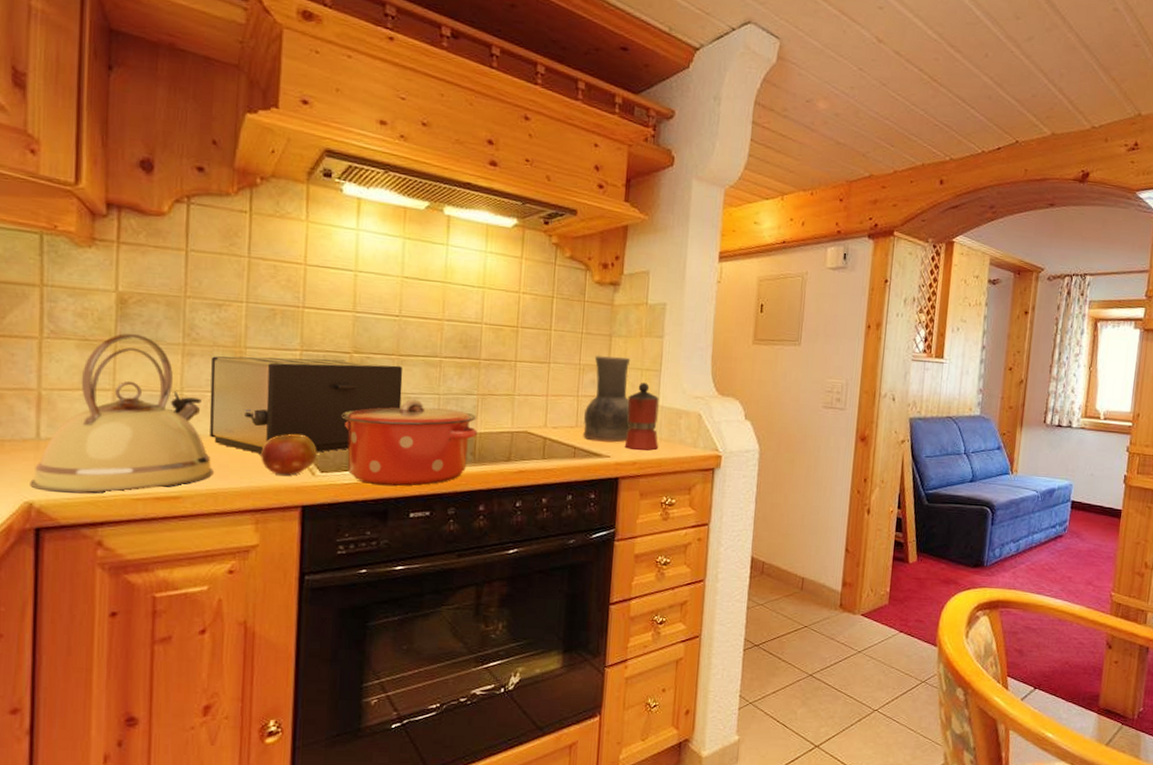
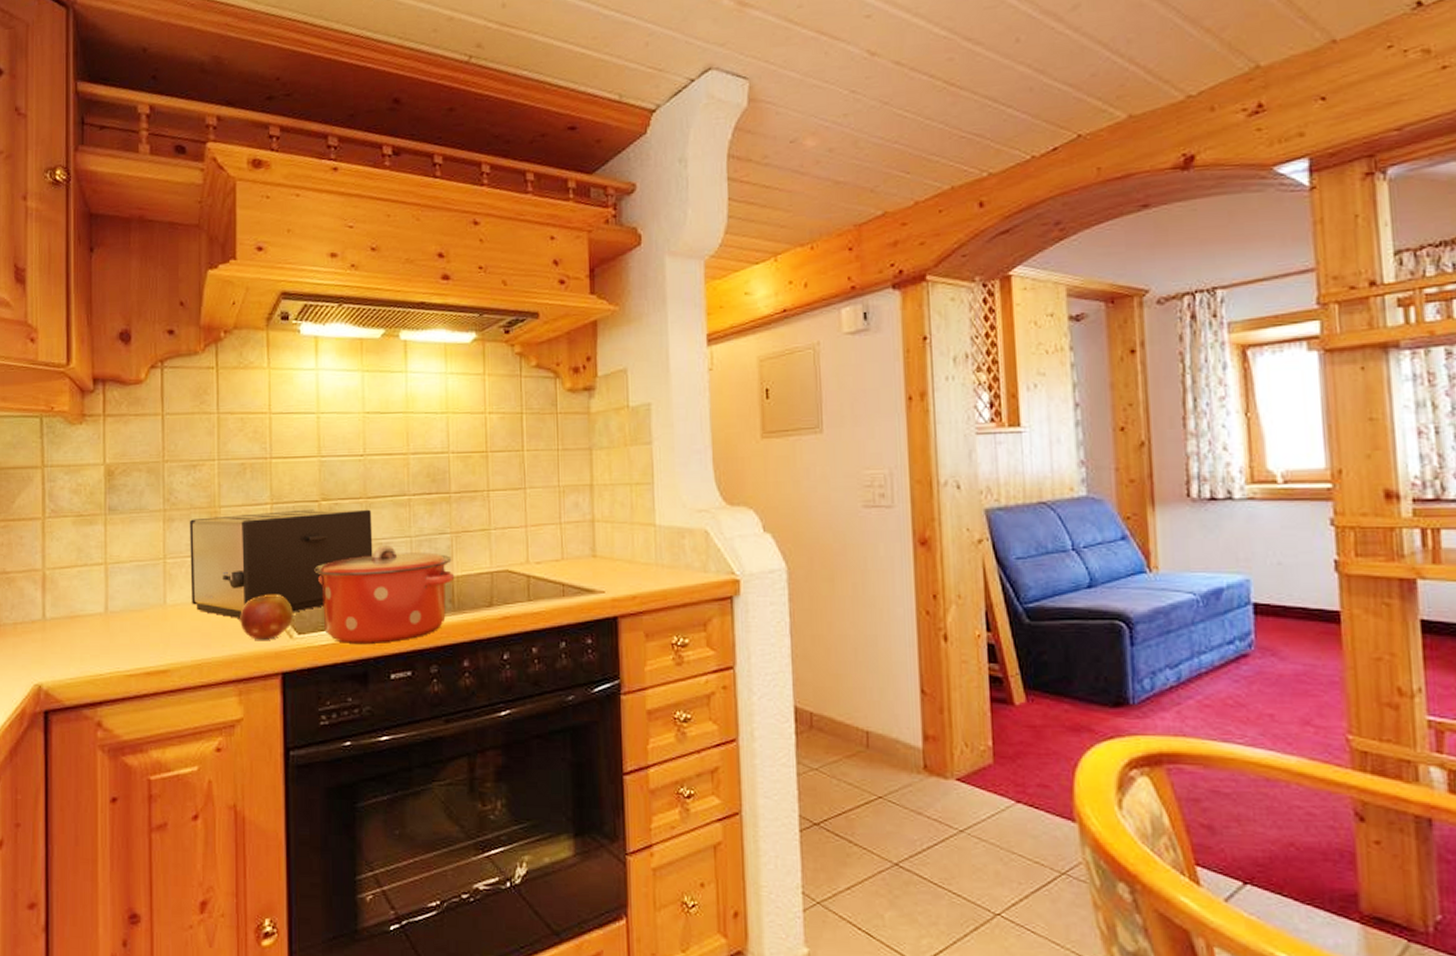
kettle: present [30,333,214,493] -> none [39,504,197,673]
vase: present [583,354,631,442] -> none [570,472,625,575]
coffee maker: present [624,383,659,451] -> none [618,500,660,581]

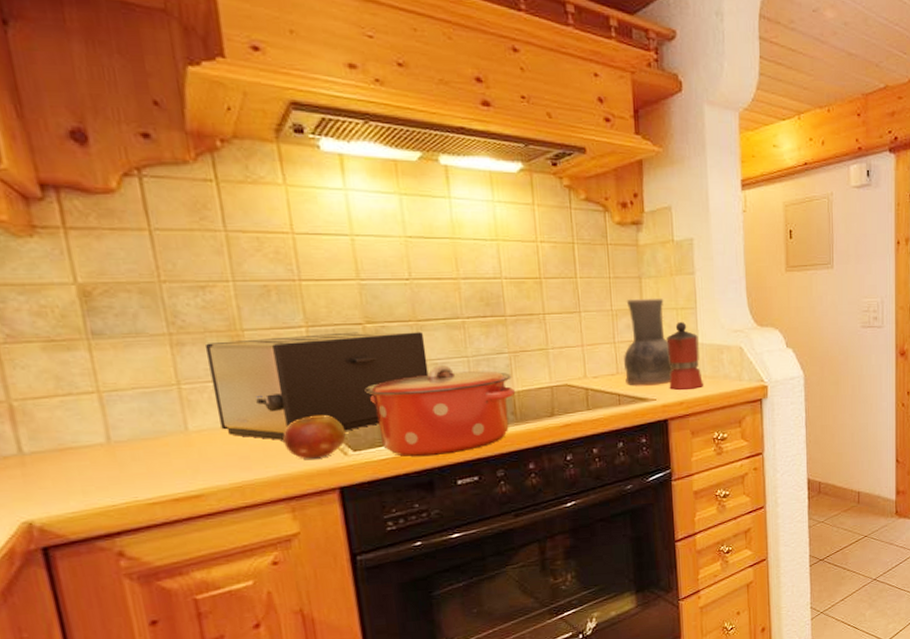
vase: none [570,472,625,575] -> present [624,298,673,386]
coffee maker: none [618,500,660,581] -> present [666,322,703,390]

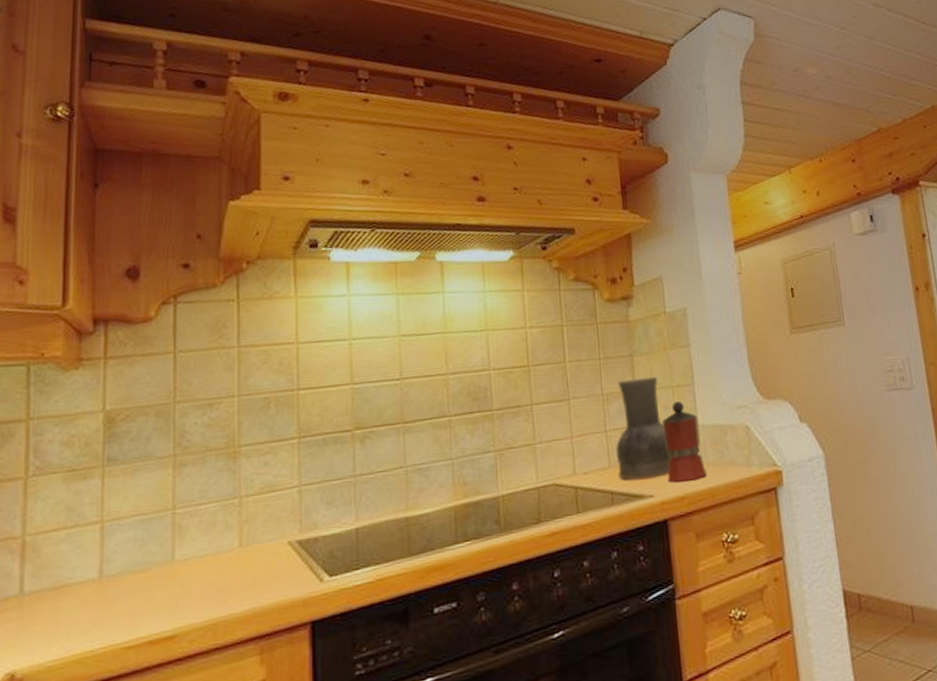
toaster: present [206,332,429,440] -> none [204,434,412,567]
fruit: present [283,414,346,459] -> none [262,534,324,588]
casserole: present [363,364,516,456] -> none [346,469,500,581]

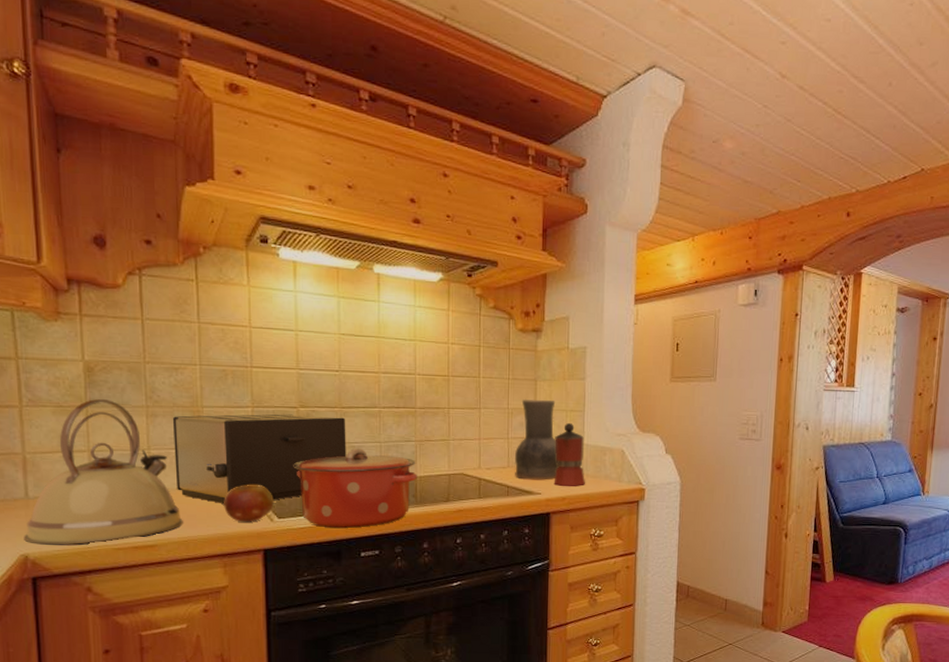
kettle: none [12,453,211,656] -> present [24,398,183,545]
toaster: none [204,434,412,567] -> present [173,414,346,503]
fruit: none [262,534,324,588] -> present [224,484,274,522]
casserole: none [346,469,500,581] -> present [292,447,418,528]

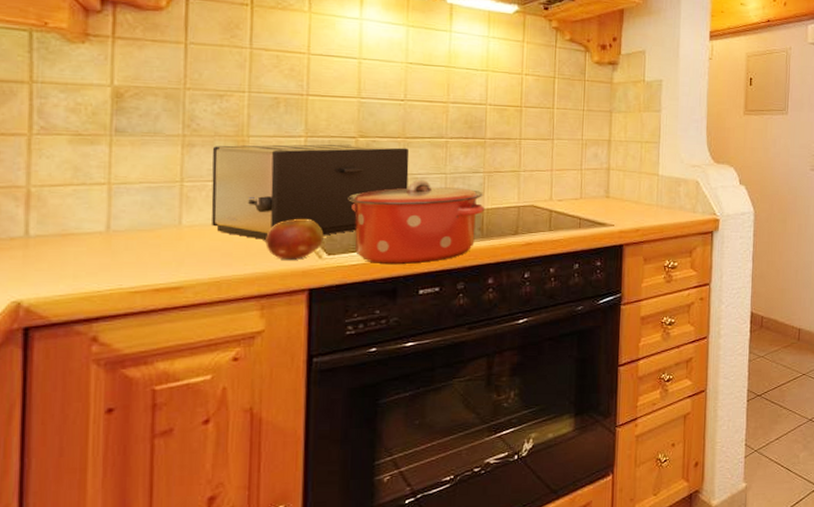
kettle: present [24,398,183,545] -> none [18,126,216,290]
vase: present [515,398,559,480] -> none [588,130,633,212]
coffee maker: present [553,423,585,486] -> none [627,155,659,218]

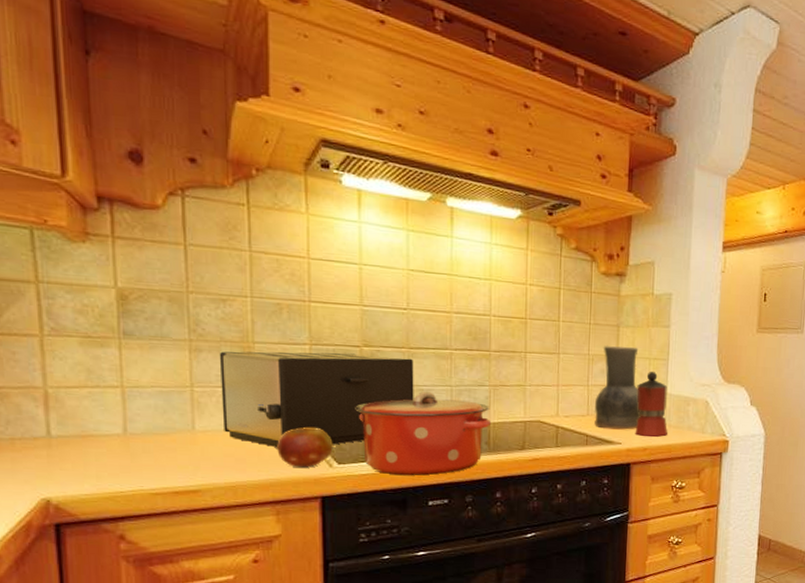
vase: none [588,130,633,212] -> present [594,345,641,430]
coffee maker: none [627,155,659,218] -> present [635,372,668,437]

